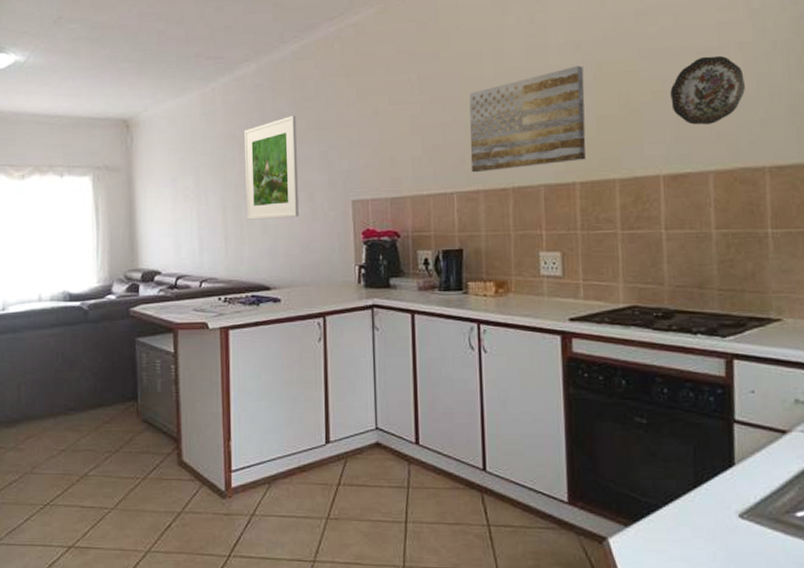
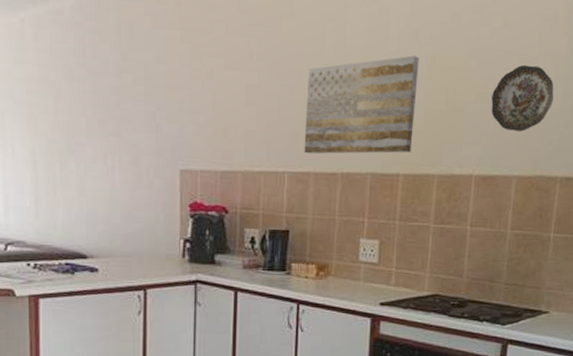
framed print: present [245,115,300,220] -> none [60,65,122,182]

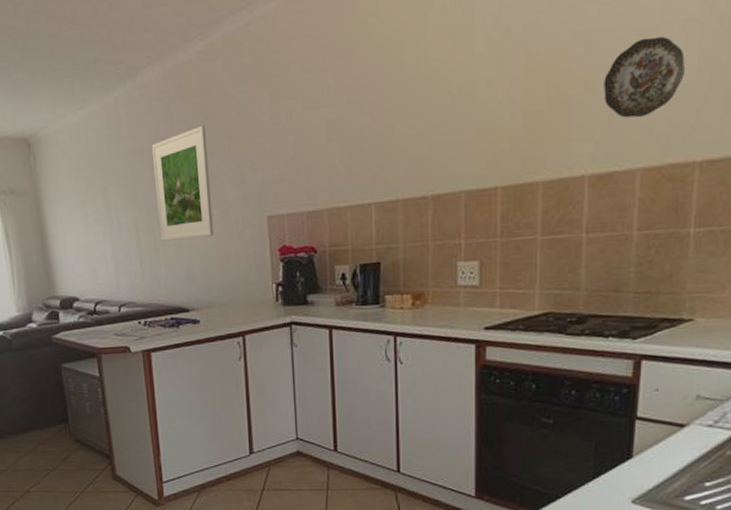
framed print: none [60,65,122,182] -> present [152,125,215,241]
wall art: present [304,55,419,155] -> none [389,54,512,181]

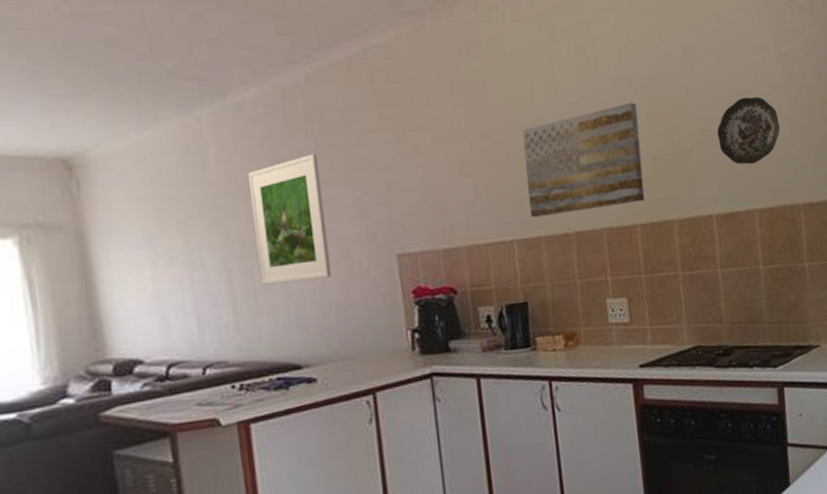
wall art: none [389,54,512,181] -> present [522,102,644,218]

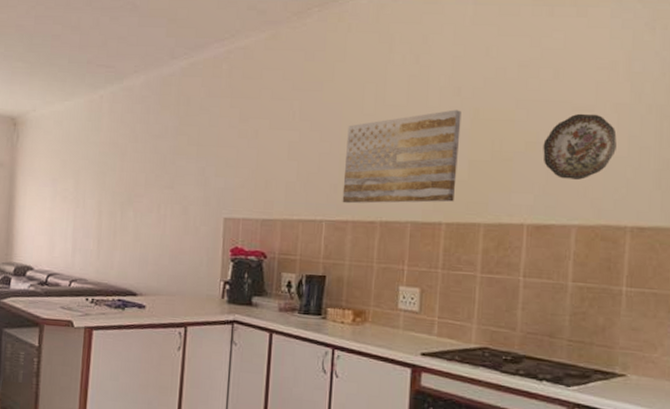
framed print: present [248,153,333,285] -> none [121,129,178,228]

